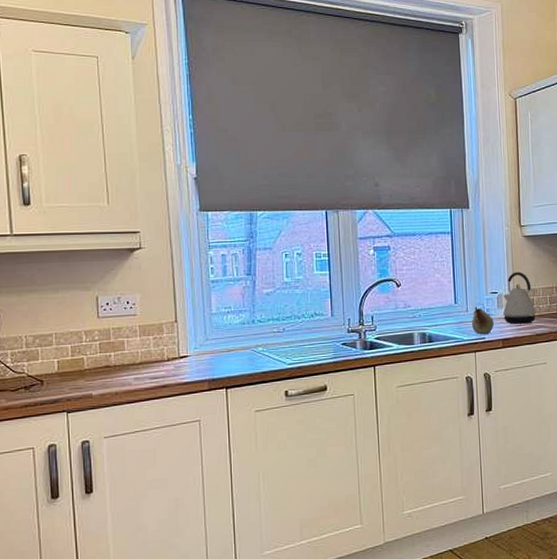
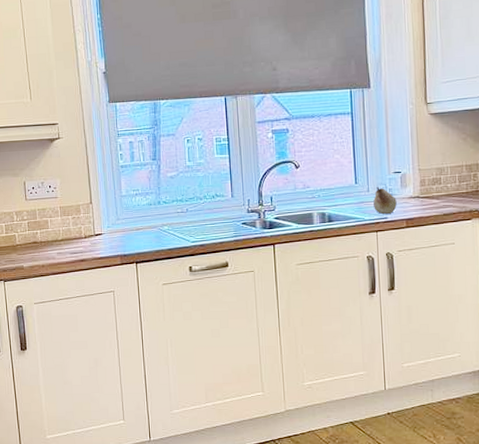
kettle: present [502,272,536,324] -> none [406,150,443,204]

